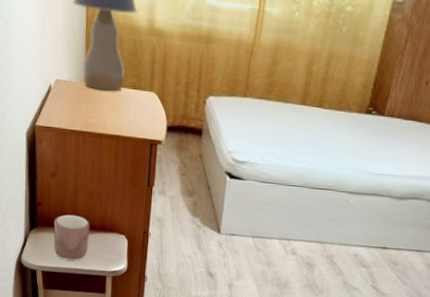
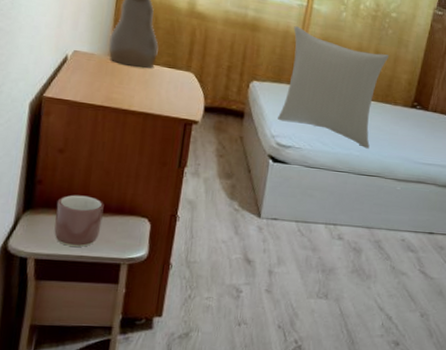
pillow: none [233,32,344,161] -> present [278,25,390,149]

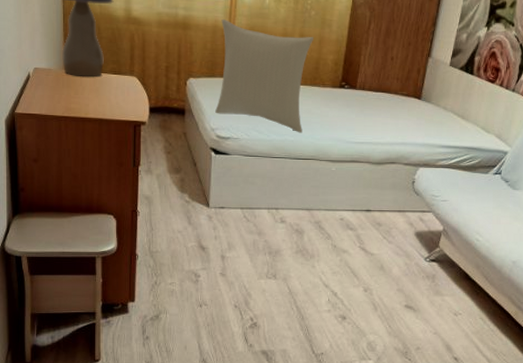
mug: present [54,194,104,248] -> none [38,198,76,245]

